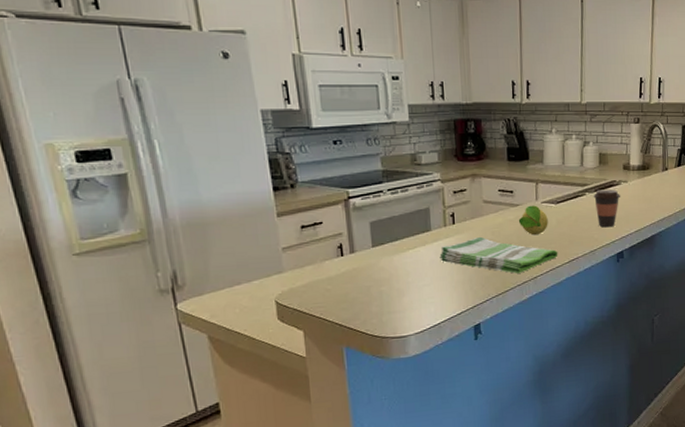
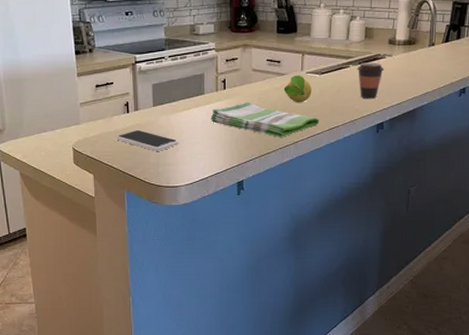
smartphone: none [329,274,405,298] -> present [116,129,179,151]

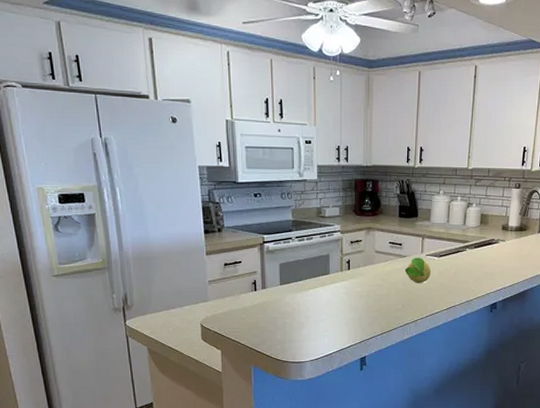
smartphone: present [116,129,179,151] -> none [244,307,305,328]
dish towel: present [210,101,319,137] -> none [335,281,438,316]
coffee cup: present [357,62,384,99] -> none [473,247,497,281]

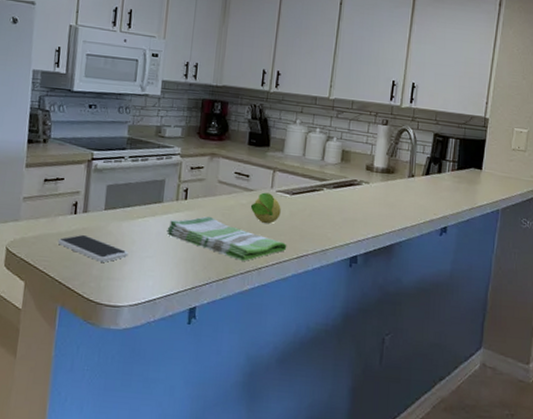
smartphone: none [244,307,305,328] -> present [57,234,129,262]
dish towel: none [335,281,438,316] -> present [166,216,287,261]

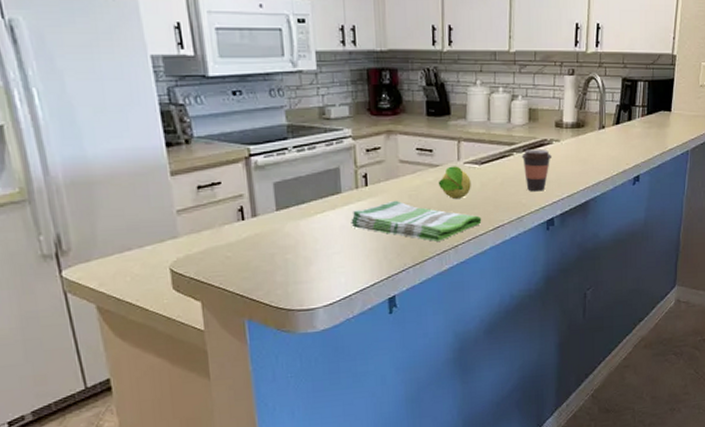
smartphone: present [57,234,129,262] -> none [229,240,313,267]
coffee cup: none [331,187,360,228] -> present [521,149,551,192]

